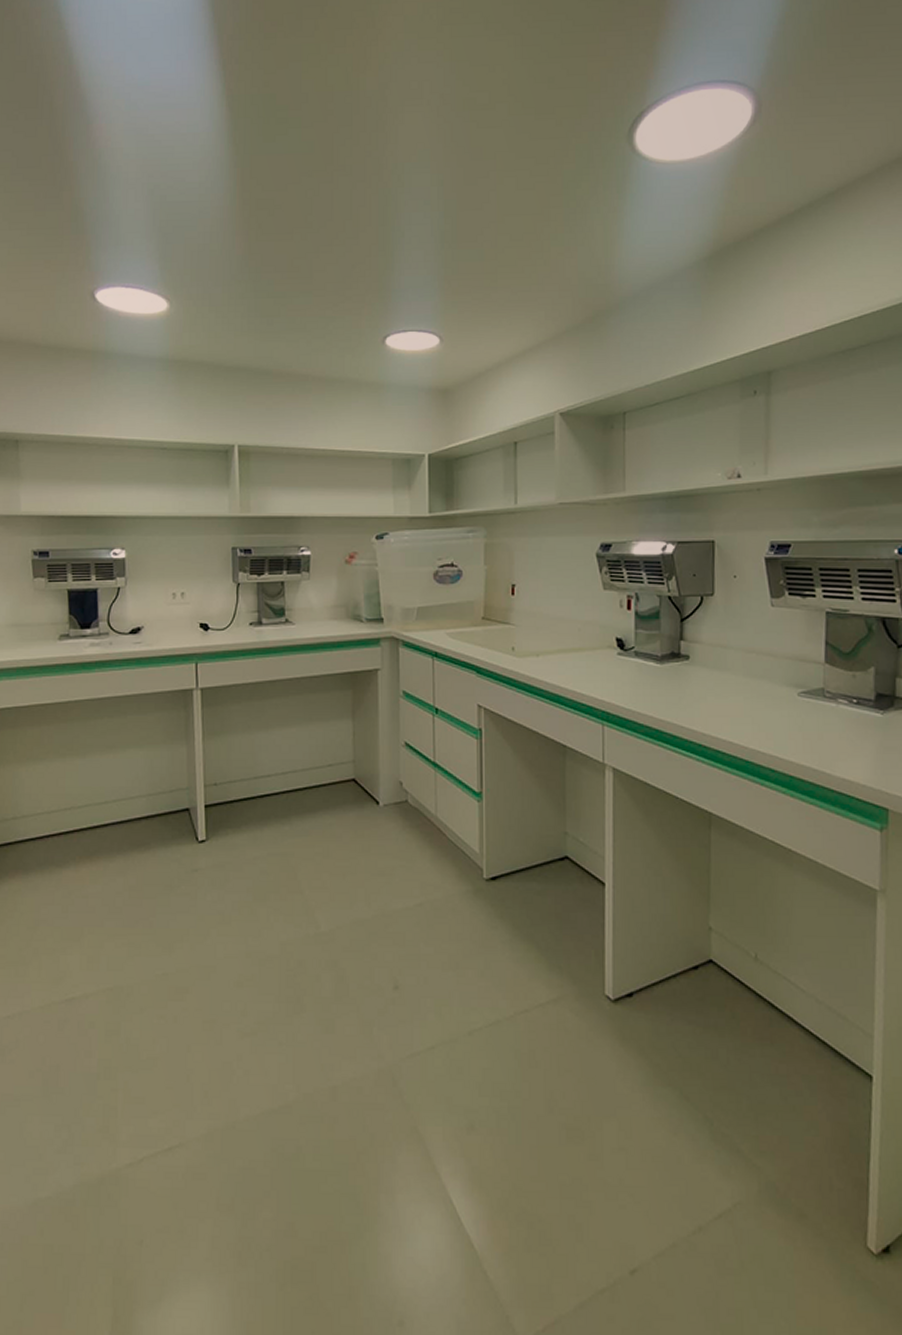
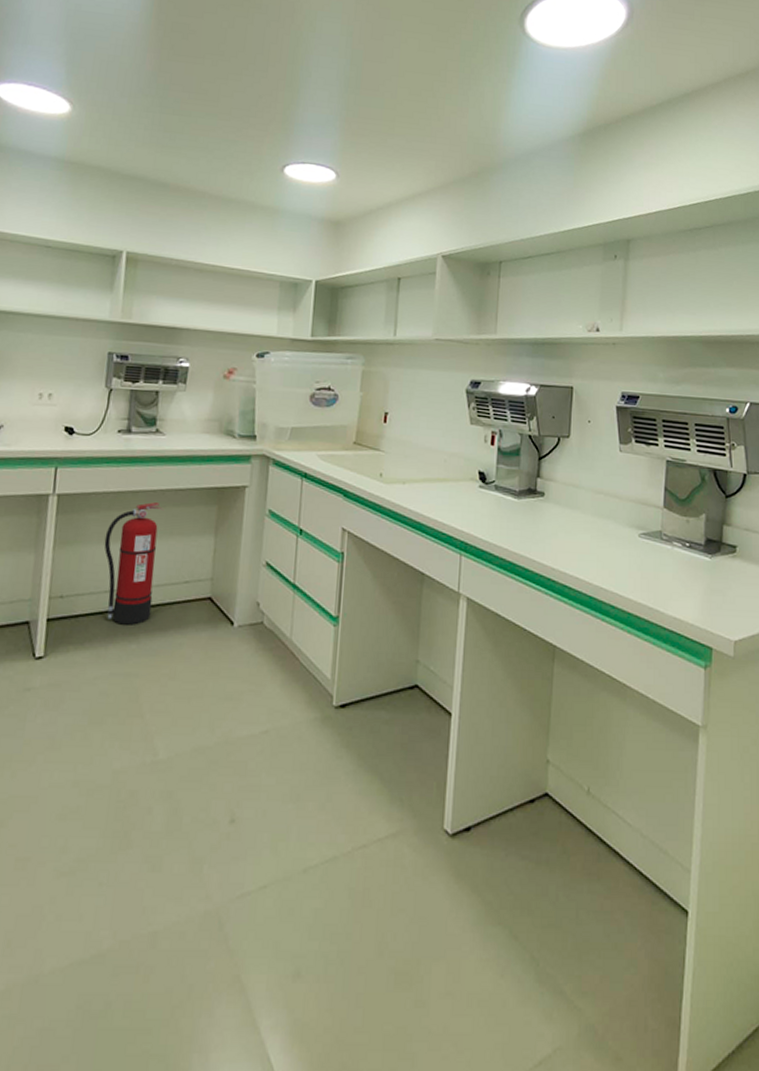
fire extinguisher: none [249,691,302,808] -> present [104,502,165,625]

